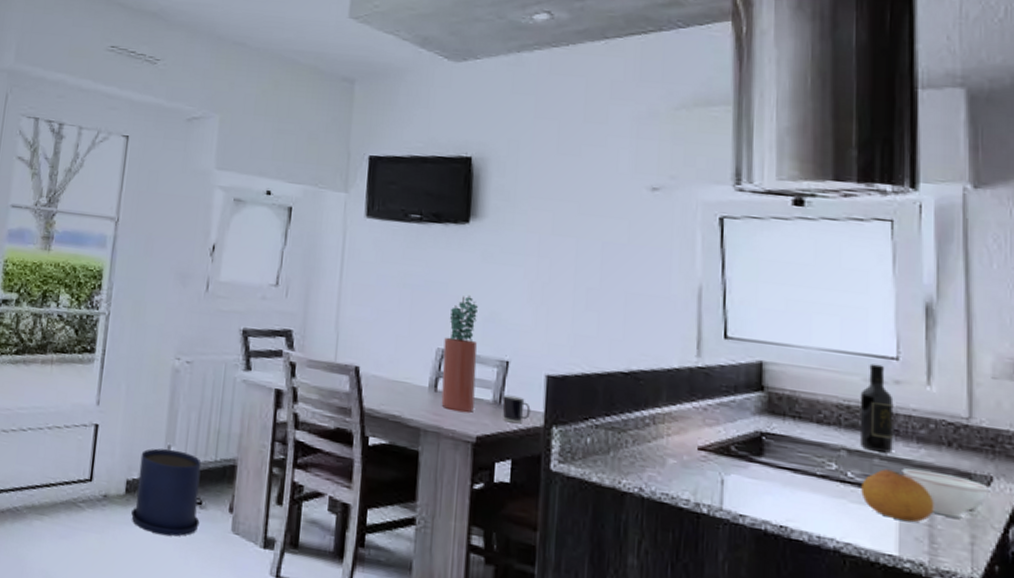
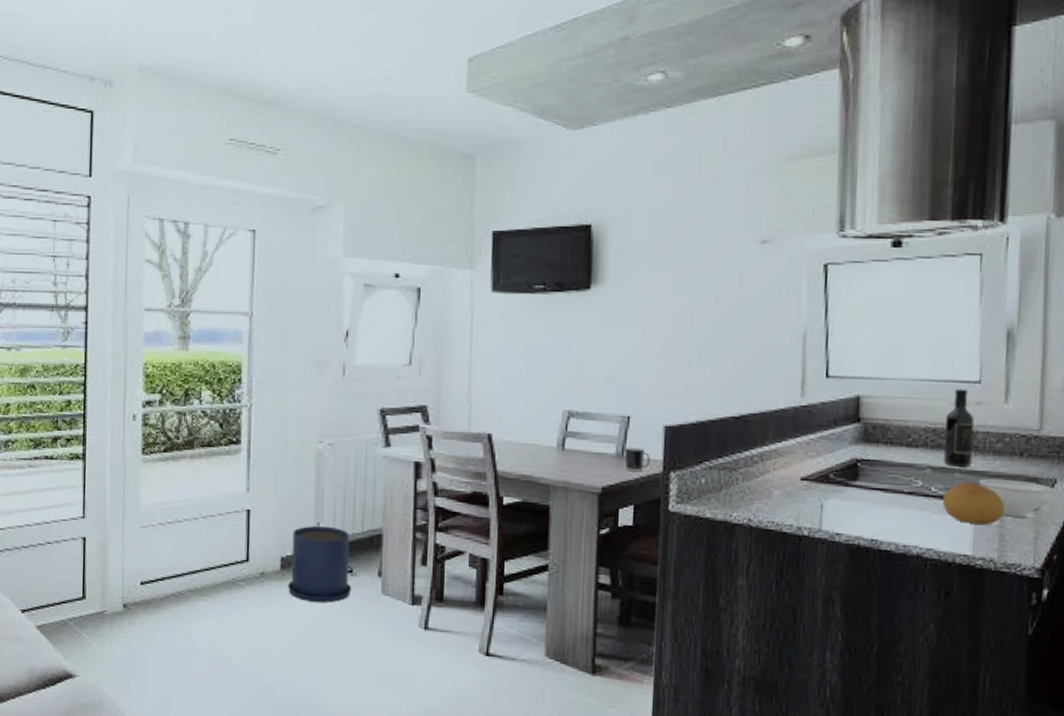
vase: present [441,295,478,412] -> none [568,358,601,466]

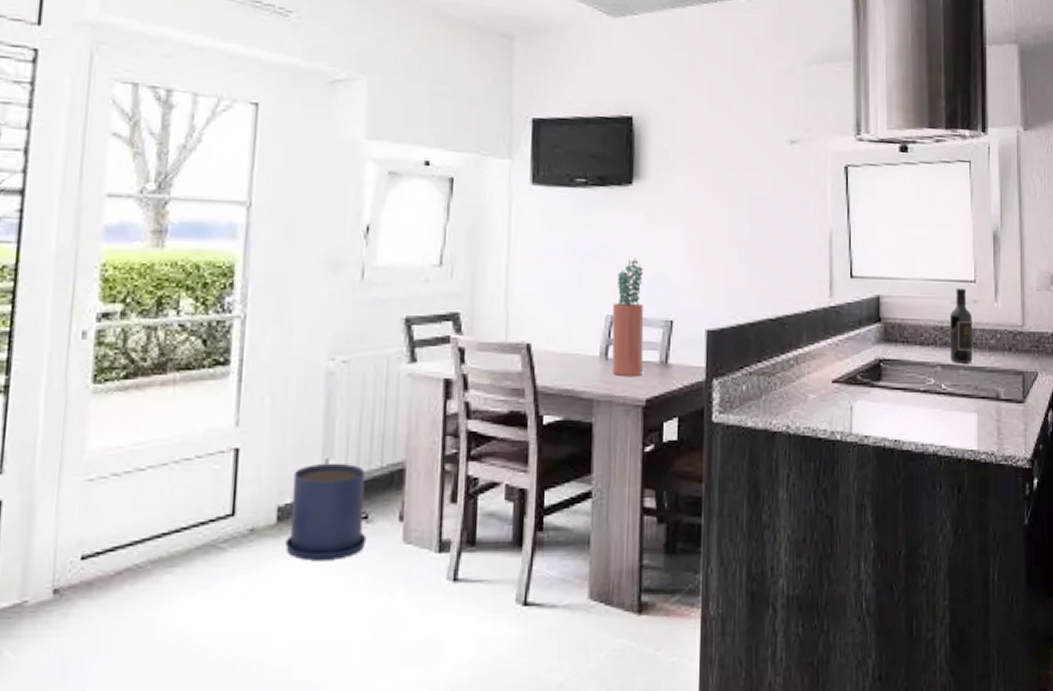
vase: none [568,358,601,466] -> present [612,258,644,376]
mug: present [624,447,651,472] -> none [668,354,694,381]
fruit: present [943,481,1005,526] -> none [952,377,1001,420]
bowl: present [978,478,1054,518] -> none [979,373,1036,410]

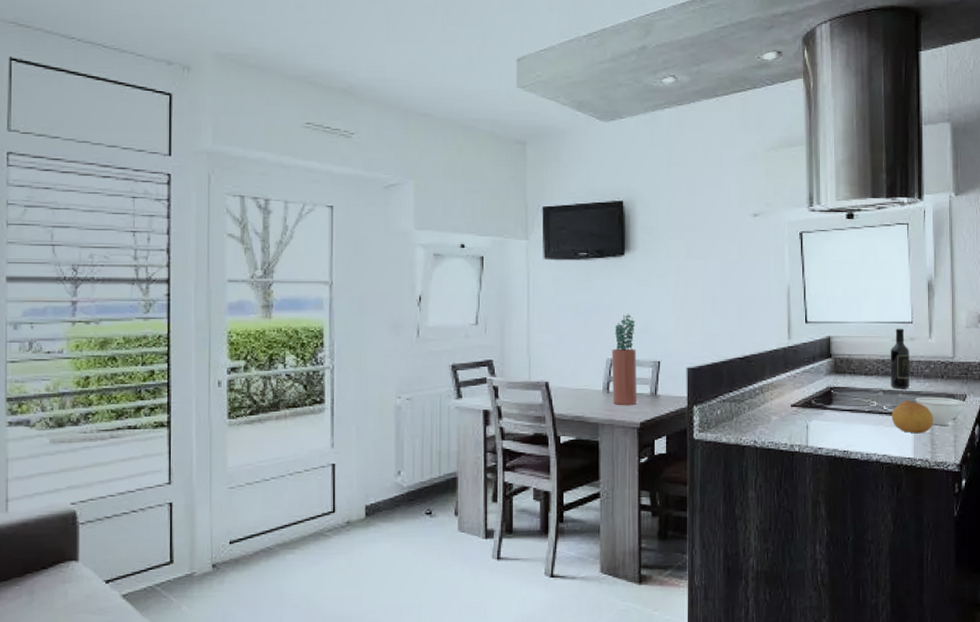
planter: present [285,463,367,560] -> none [373,473,431,544]
fruit: none [952,377,1001,420] -> present [892,400,934,434]
bowl: none [979,373,1036,410] -> present [915,397,965,426]

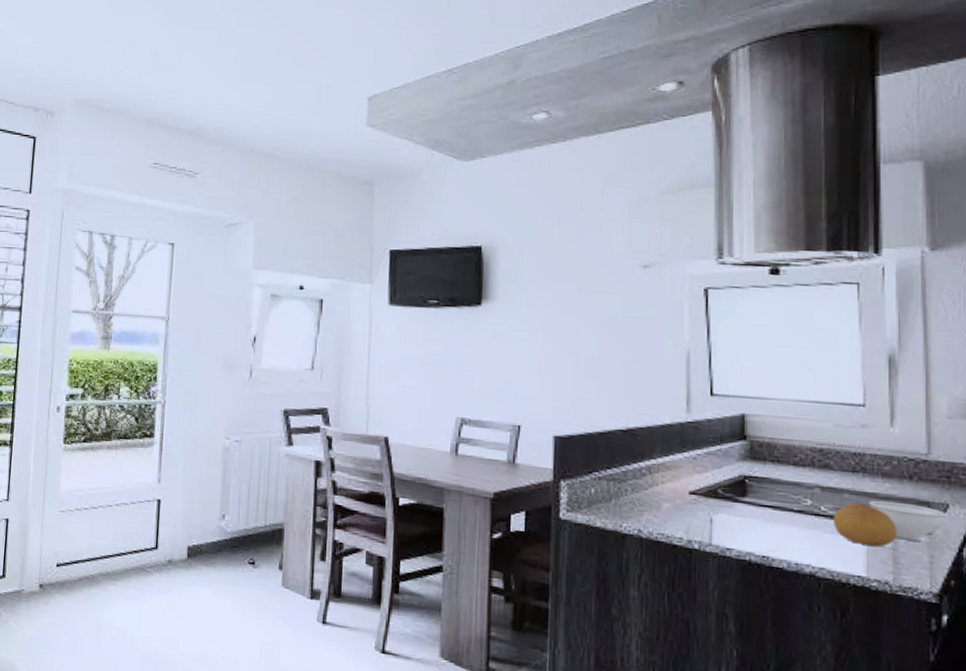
vase: present [612,313,637,405] -> none [461,369,493,472]
wine bottle: present [890,328,910,389] -> none [831,411,861,488]

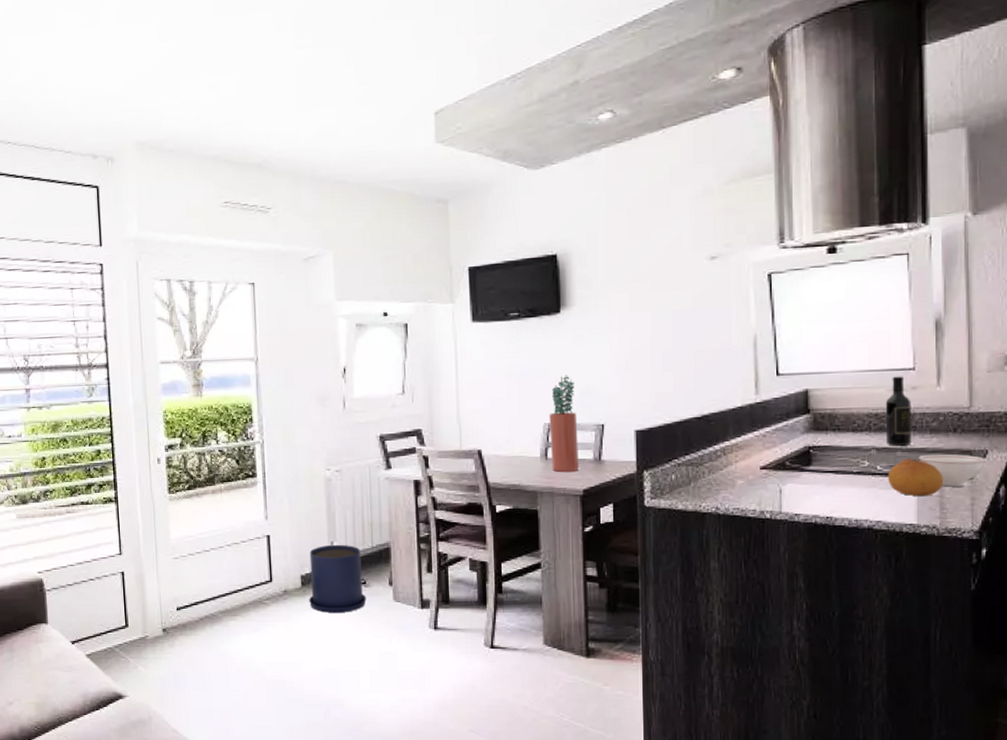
planter: none [193,517,254,593] -> present [309,544,367,613]
vase: none [461,369,493,472] -> present [549,375,579,472]
wine bottle: none [831,411,861,488] -> present [885,376,912,446]

